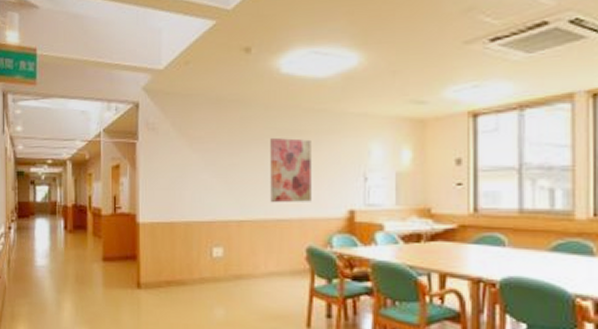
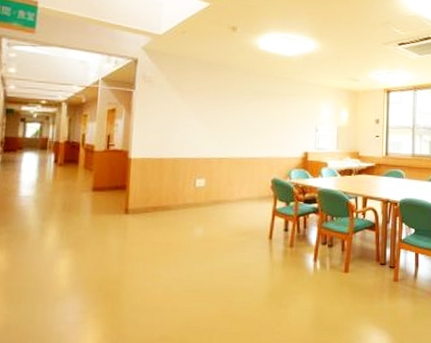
wall art: present [270,138,311,203] -> none [246,97,279,145]

